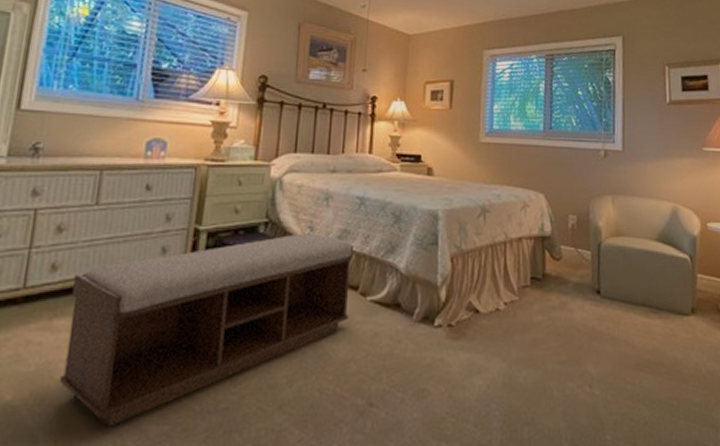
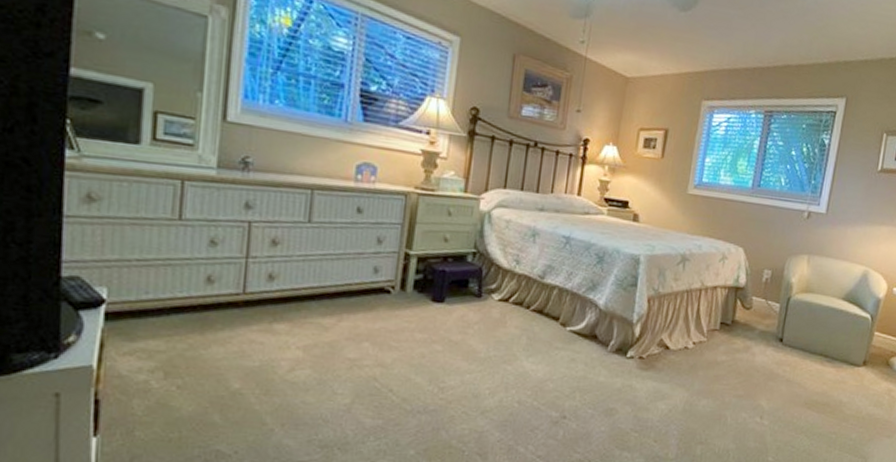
bench: present [59,233,353,427] -> none [282,265,557,417]

